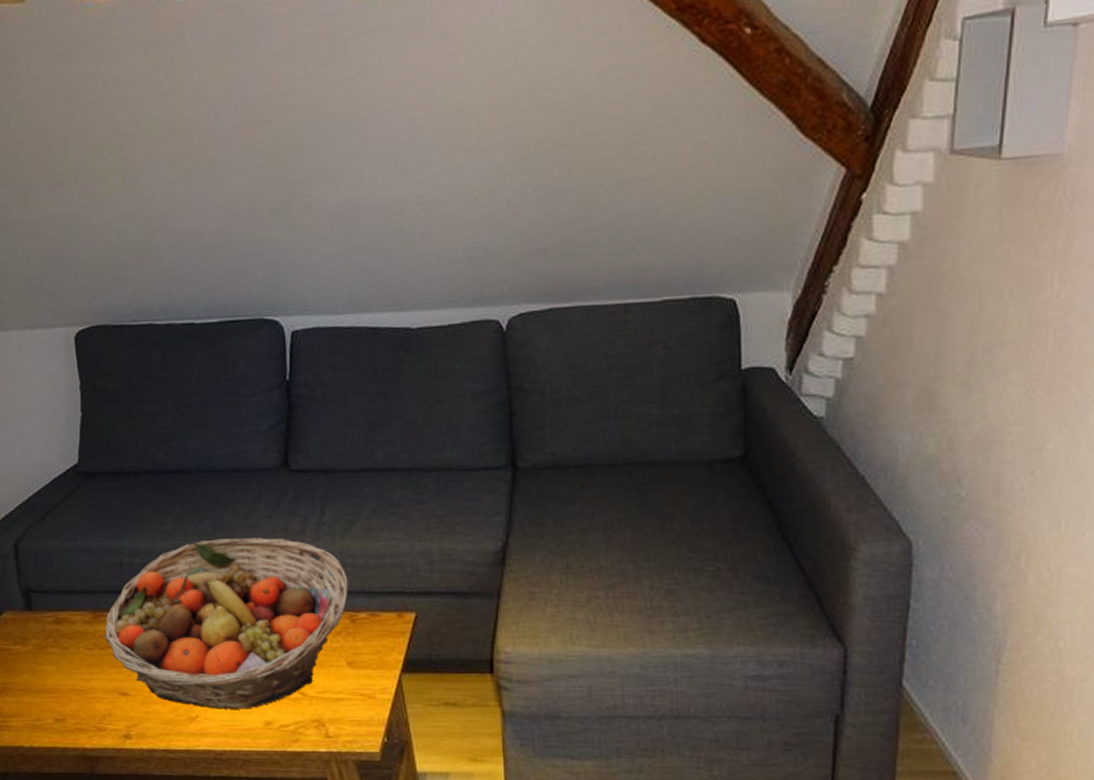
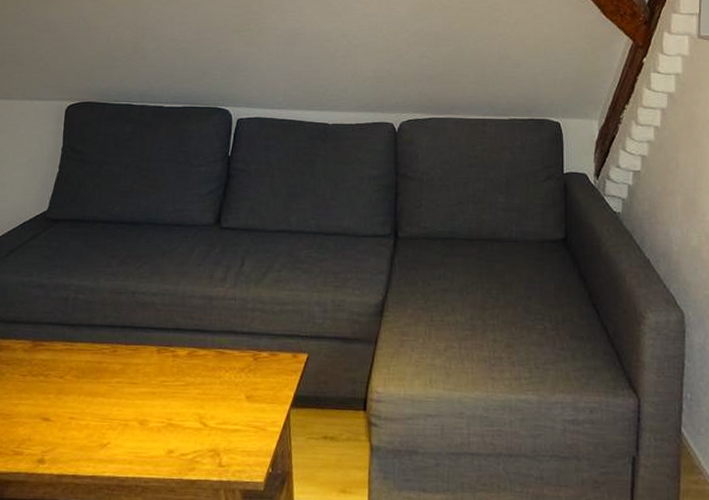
fruit basket: present [104,538,349,709] -> none [39,281,256,438]

